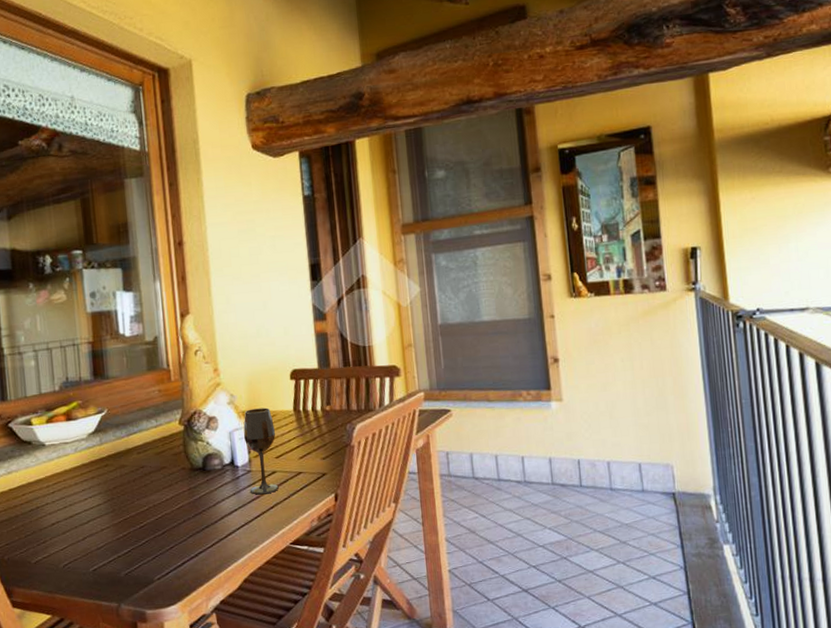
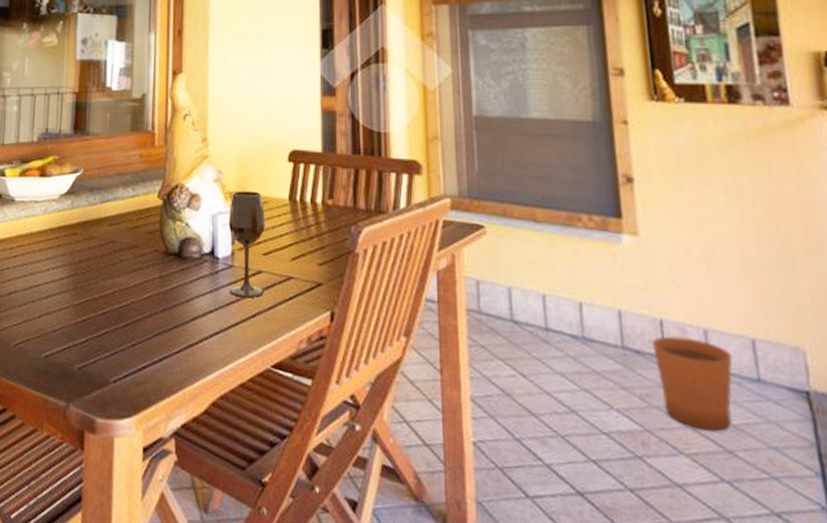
planter: none [573,469,626,531] -> present [652,336,733,431]

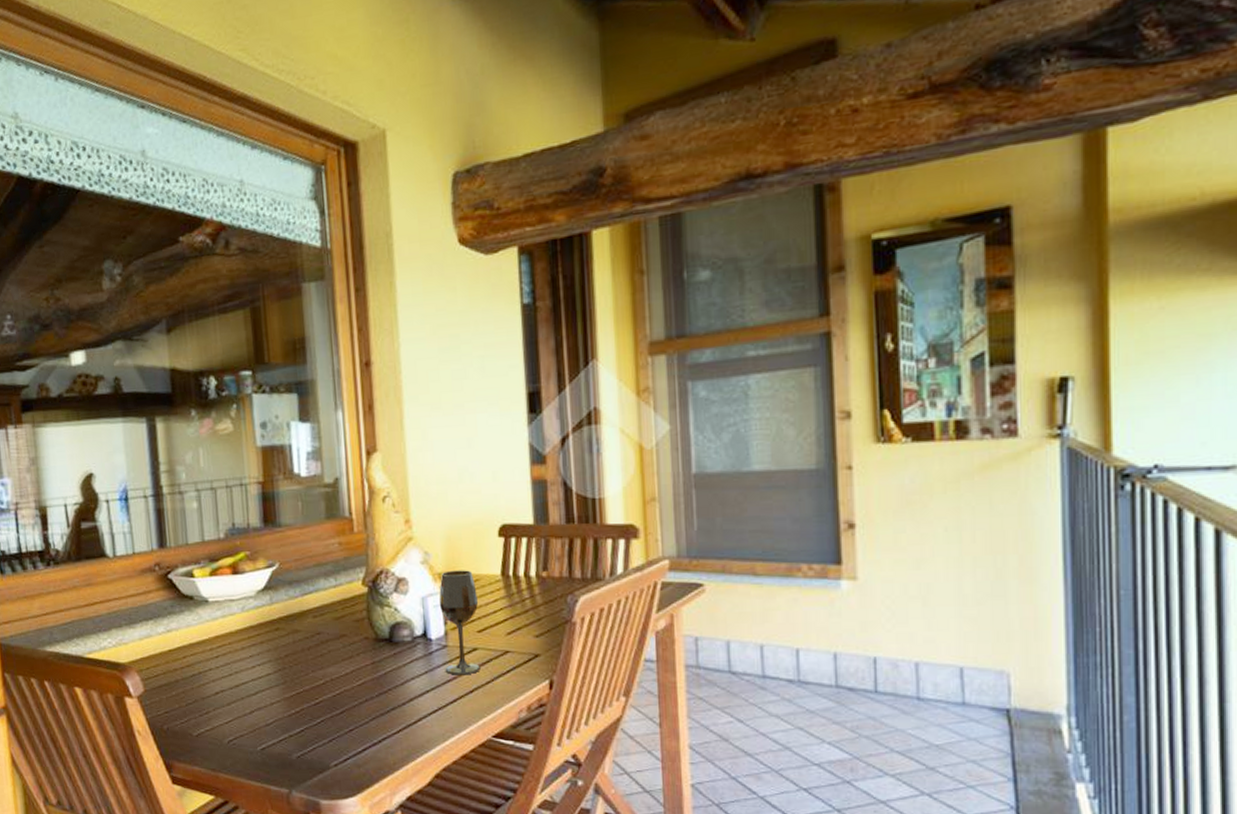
planter: present [652,336,733,431] -> none [865,671,941,752]

